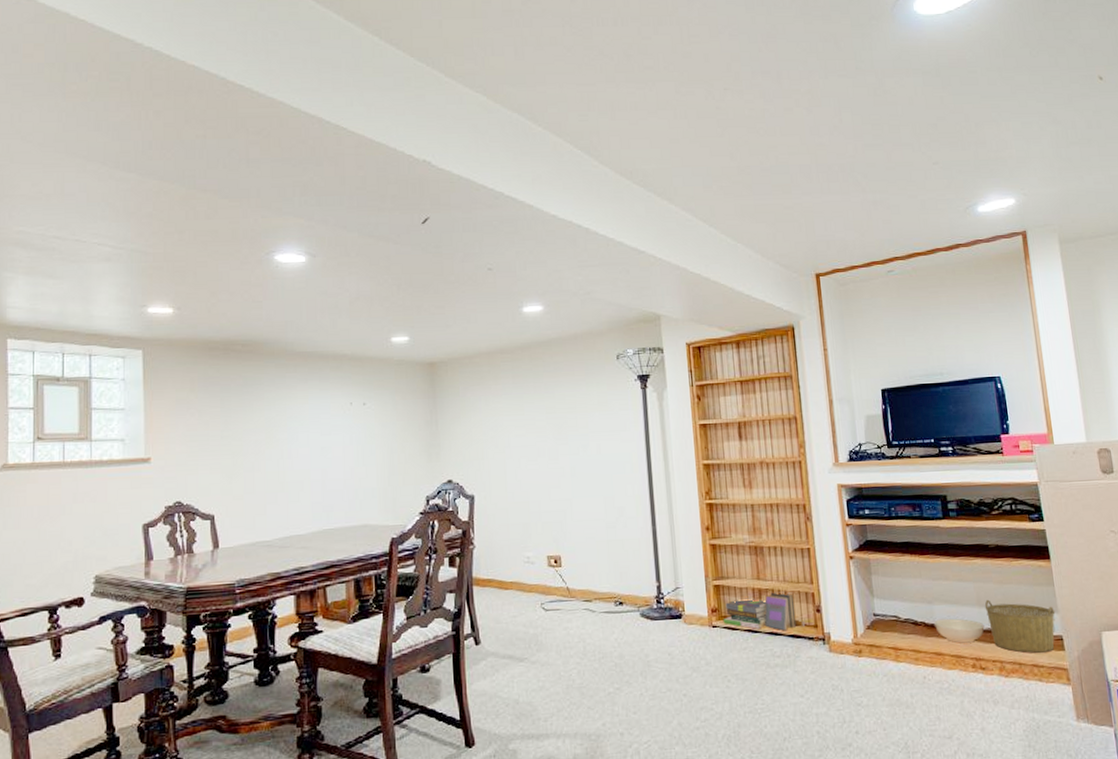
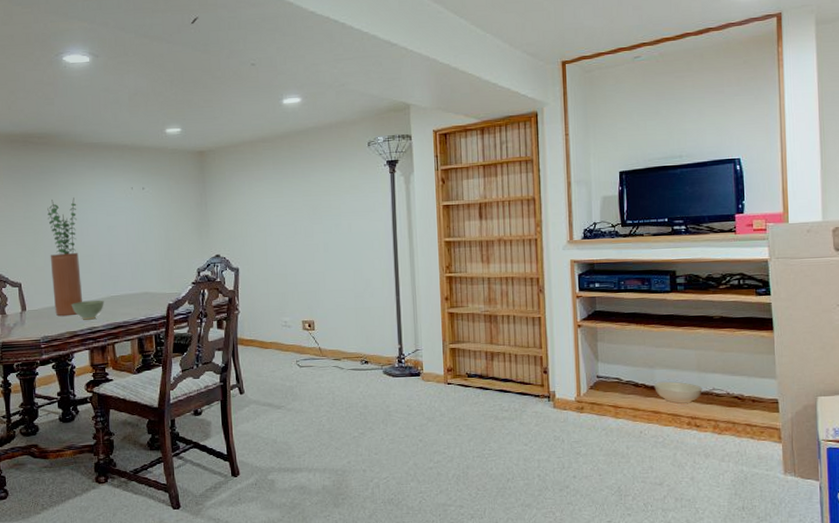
vase: none [250,414,289,555] -> present [47,197,83,317]
bowl: none [274,534,315,559] -> present [71,300,104,320]
books: present [723,598,767,629] -> none [457,360,499,387]
books: present [765,591,806,631] -> none [495,355,533,389]
basket: present [985,599,1055,653] -> none [704,365,772,414]

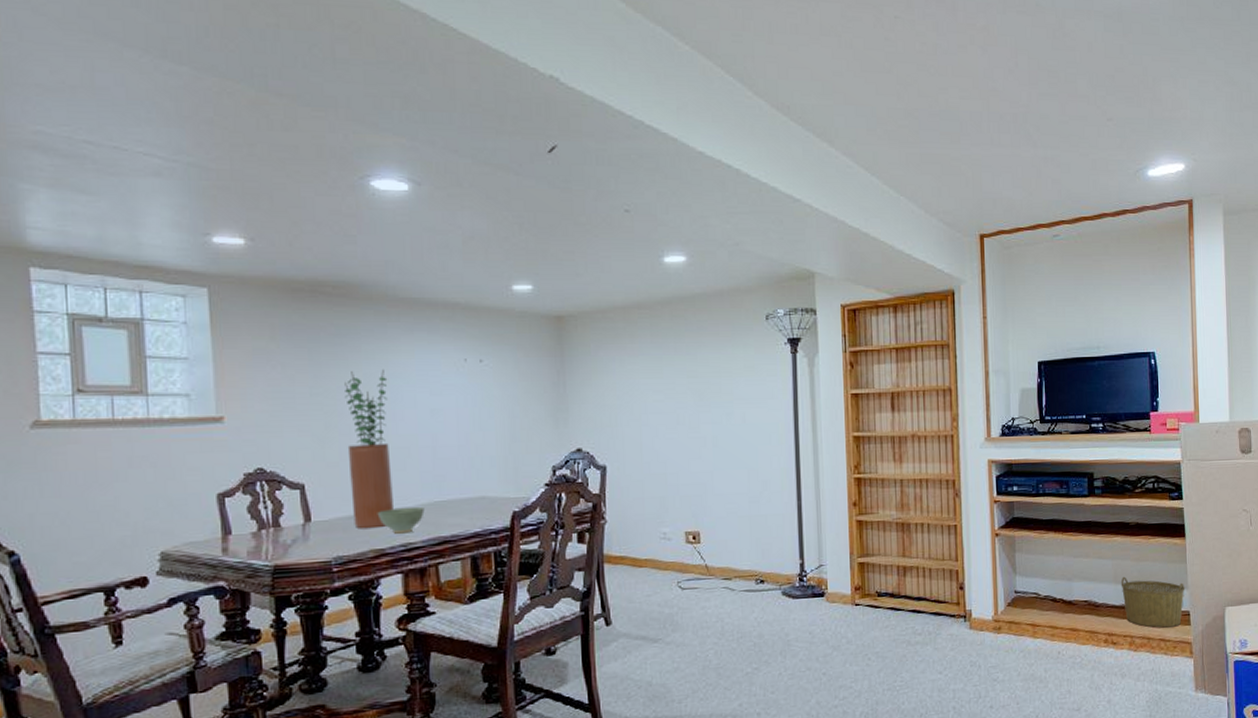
bowl: present [653,381,702,404] -> none [1071,595,1119,619]
basket: none [704,365,772,414] -> present [1121,576,1184,628]

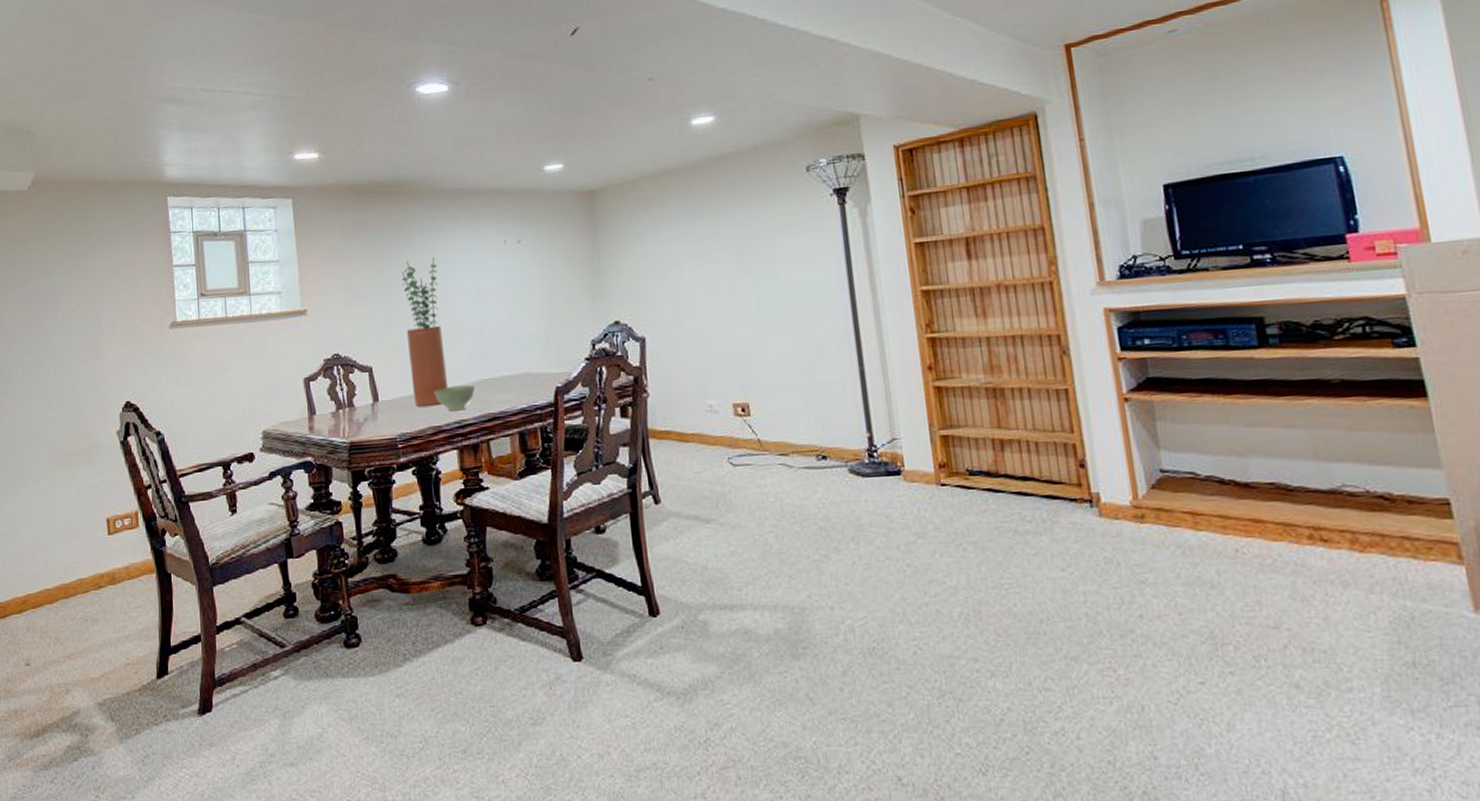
basket: present [1121,576,1184,628] -> none [1325,451,1437,522]

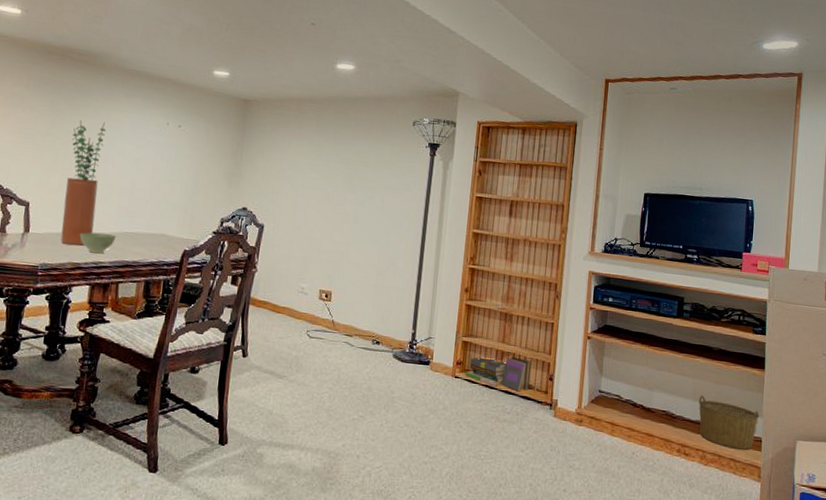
books: none [954,450,1013,488] -> present [465,357,507,386]
books: none [1009,442,1065,491] -> present [502,356,538,392]
basket: none [1325,451,1437,522] -> present [698,395,759,450]

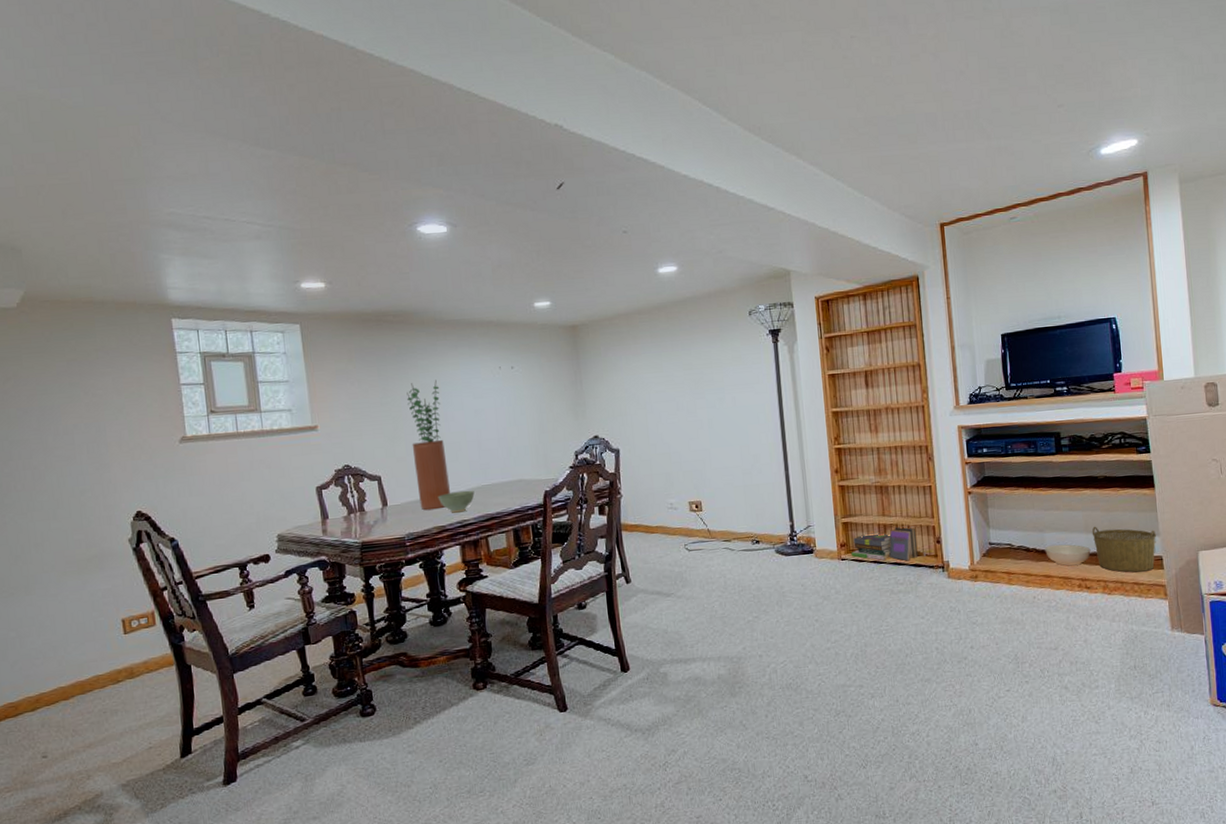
bowl: none [650,405,695,430] -> present [1044,544,1091,566]

